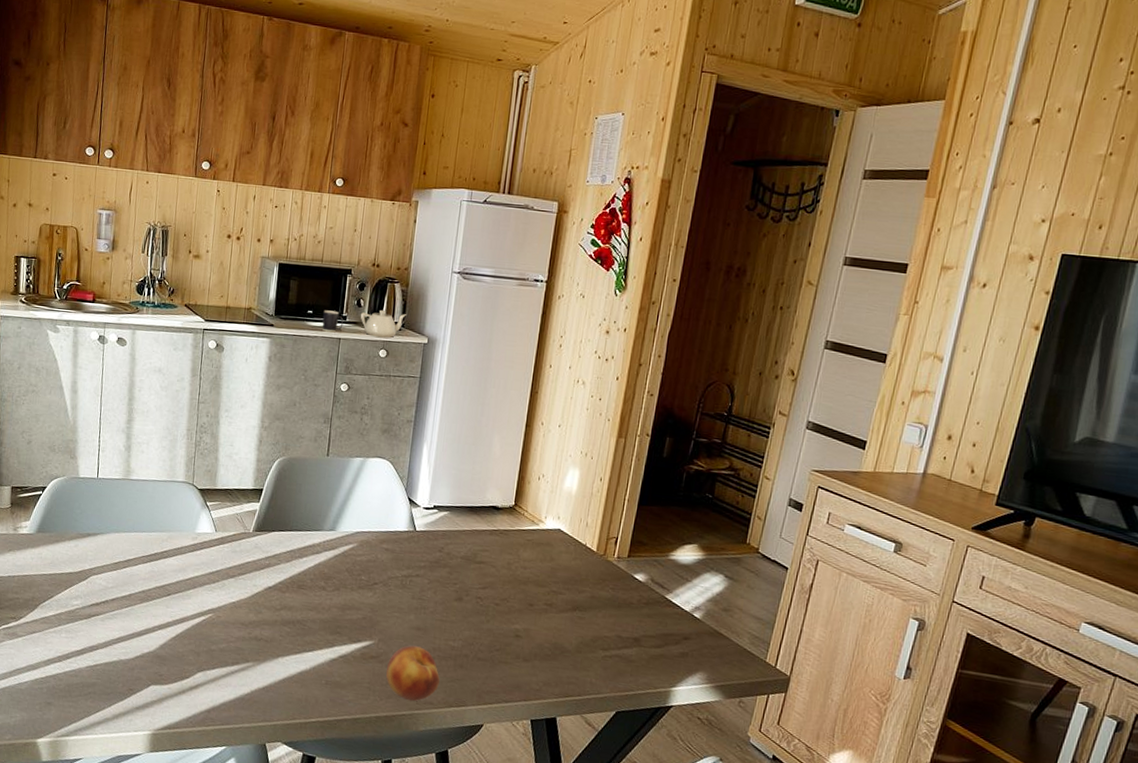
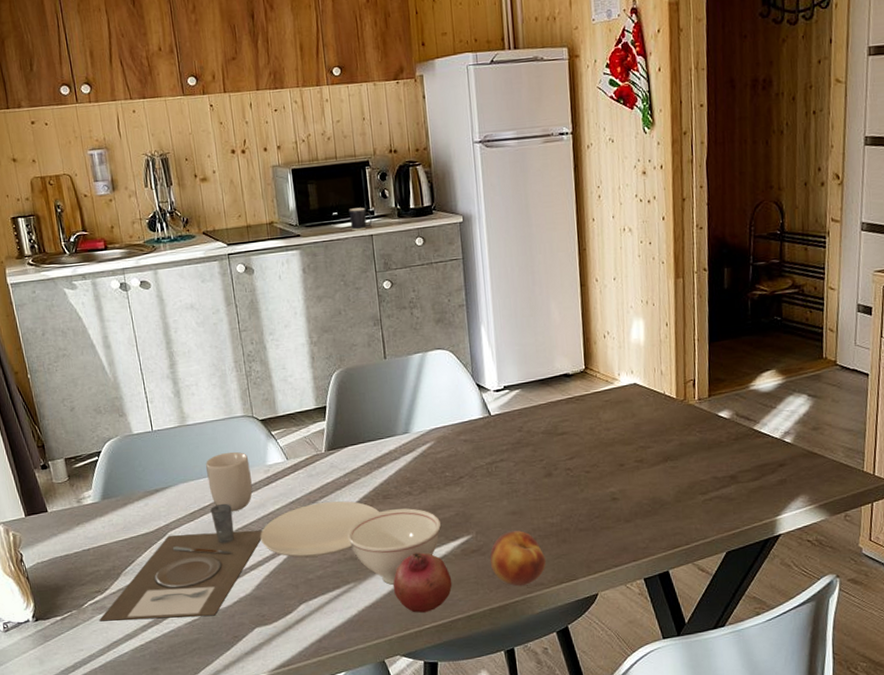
place setting: none [8,559,179,665] -> present [99,503,263,622]
cup: none [137,512,180,571] -> present [206,451,253,512]
plate: none [174,578,292,631] -> present [260,501,380,558]
bowl: none [256,599,348,673] -> present [347,508,442,585]
fruit: none [289,646,346,706] -> present [393,552,452,613]
teapot: present [360,309,407,338] -> none [387,196,436,227]

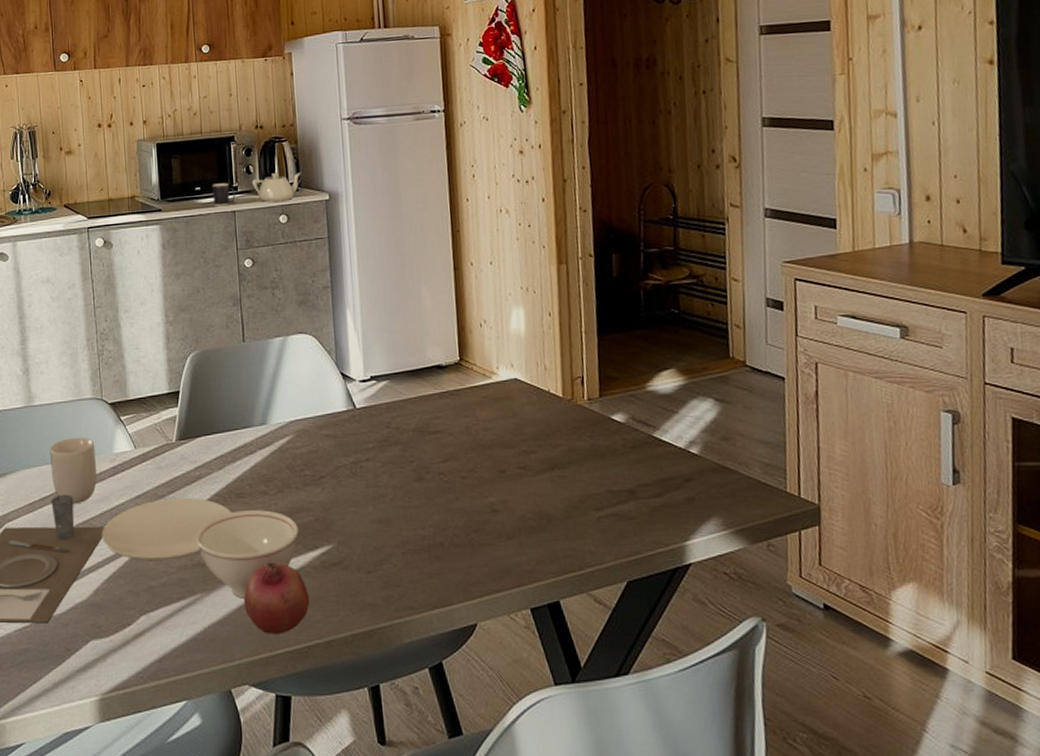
teapot: none [387,196,436,227] -> present [251,172,302,203]
fruit: present [489,530,546,587] -> none [352,541,417,610]

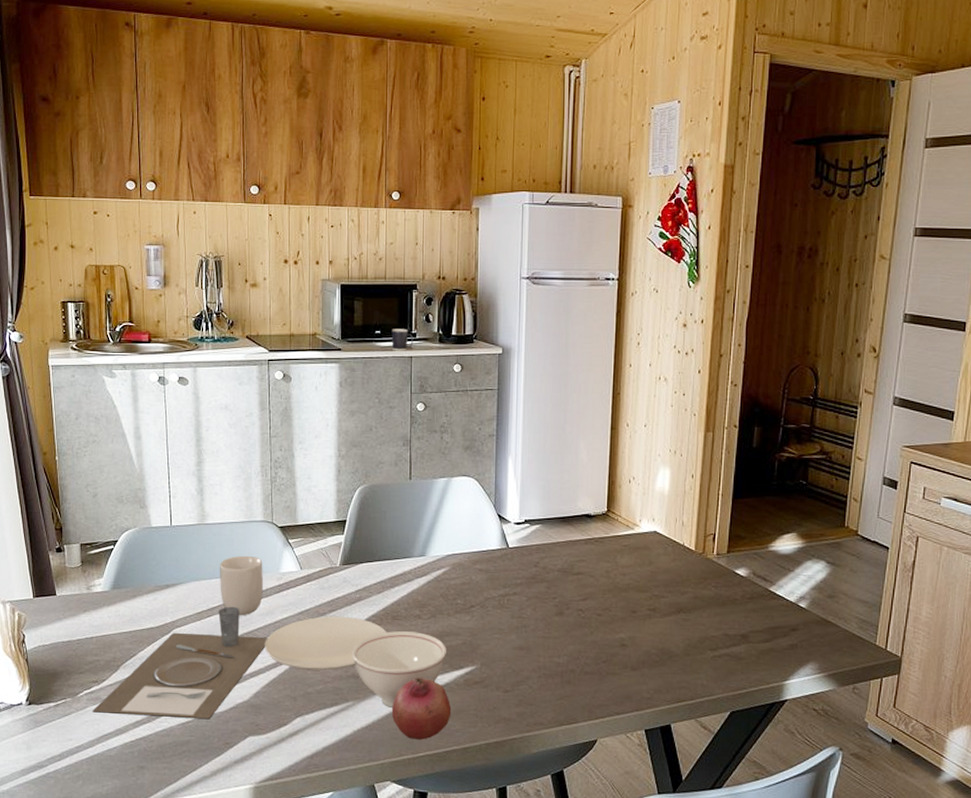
teapot: present [251,172,302,203] -> none [430,323,479,352]

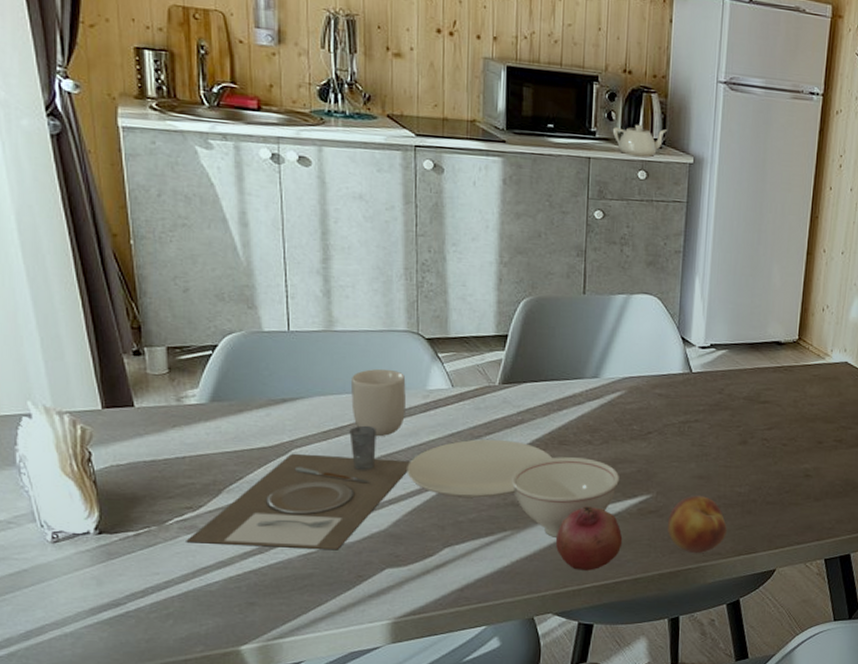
mug: present [391,329,414,351] -> none [566,123,593,151]
teapot: none [430,323,479,352] -> present [612,124,668,158]
fruit: none [491,665,548,724] -> present [667,494,727,554]

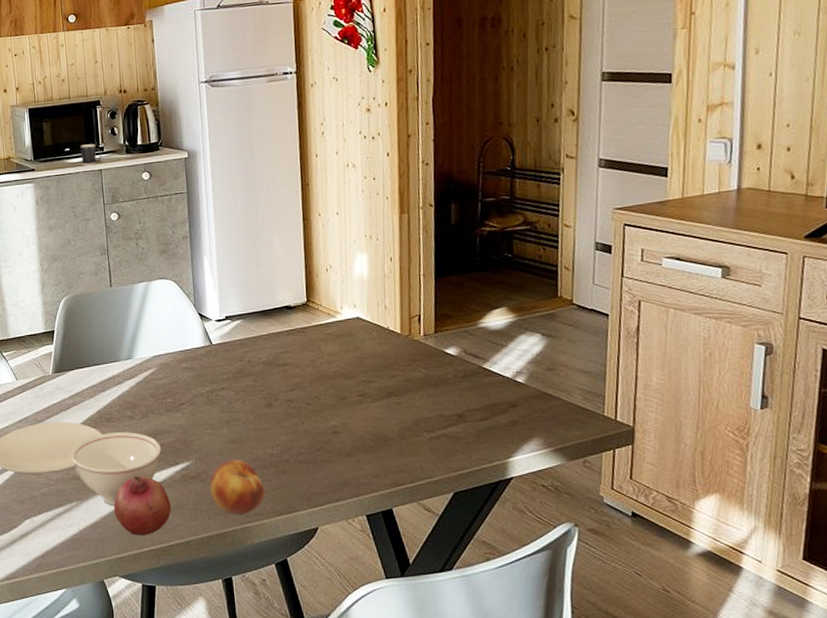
mug: none [566,123,593,151] -> present [80,143,102,166]
teapot: present [612,124,668,158] -> none [116,133,163,162]

